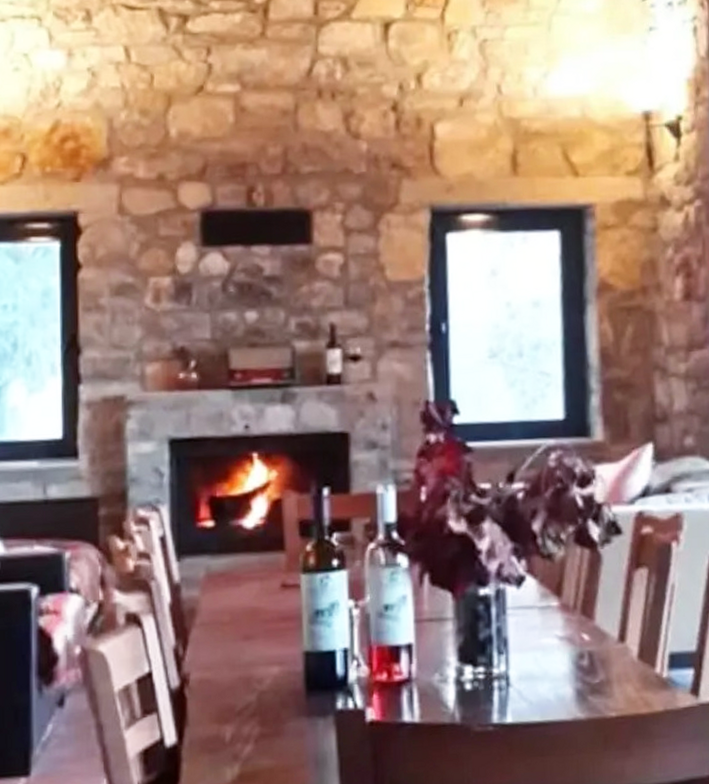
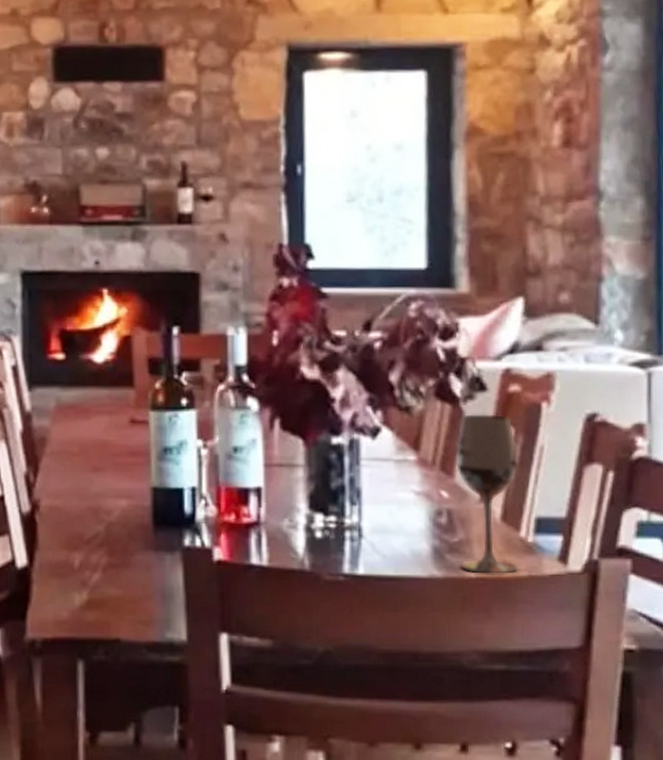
wine glass: none [595,556,653,713] -> present [456,414,519,575]

